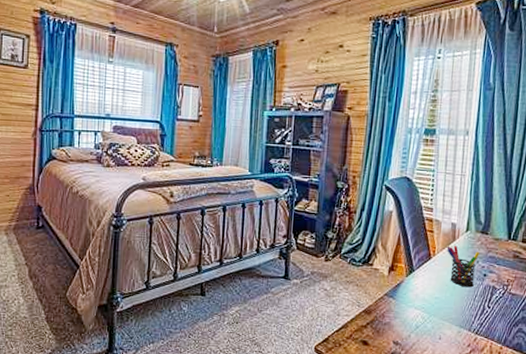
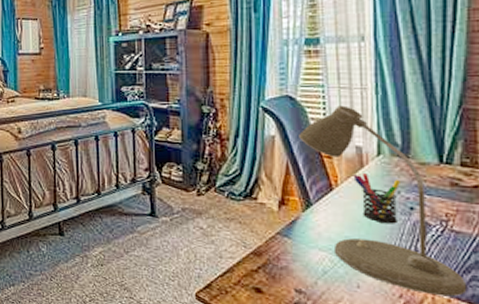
desk lamp: none [411,188,515,345] -> present [299,105,467,297]

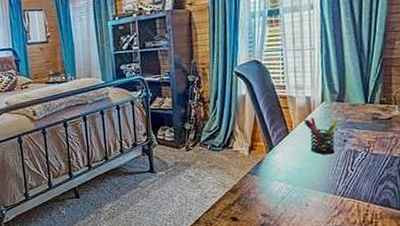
desk lamp: present [299,105,467,297] -> none [264,64,381,204]

